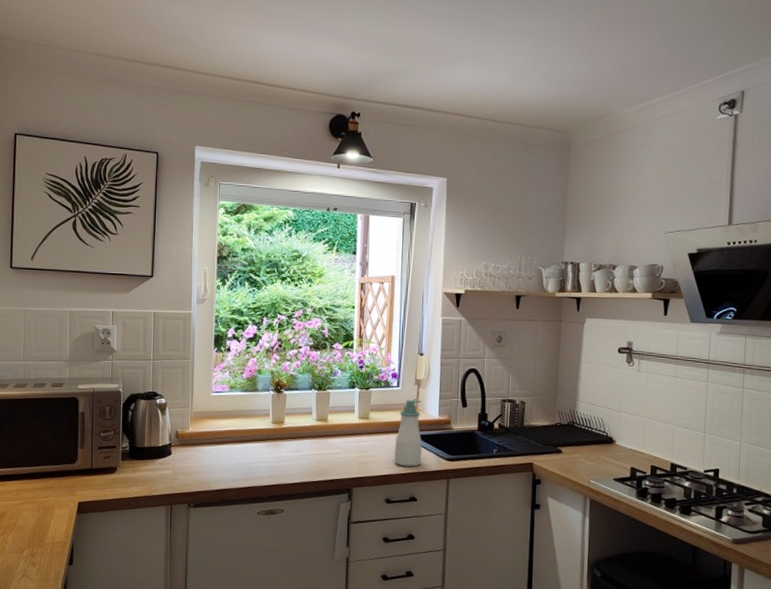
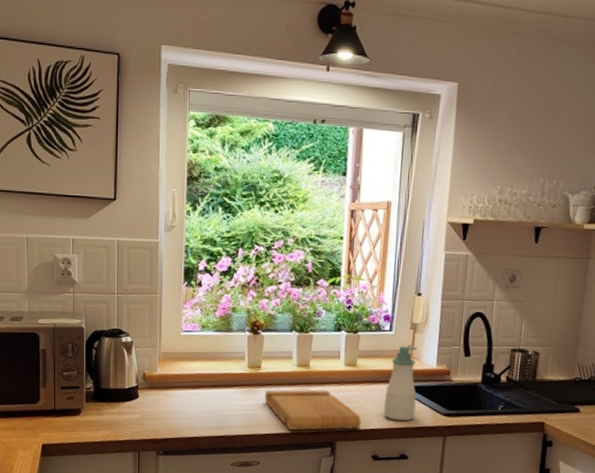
cutting board: none [287,441,375,479] -> present [264,389,361,431]

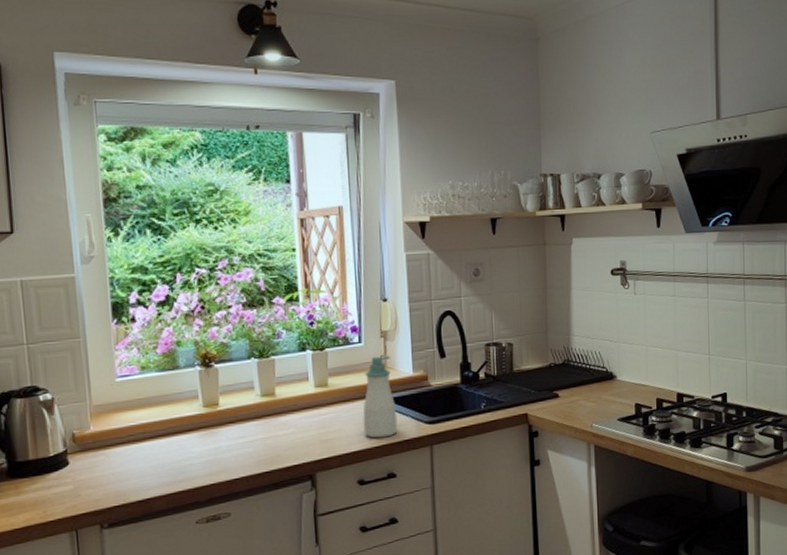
cutting board: present [264,389,361,431] -> none [226,418,341,469]

